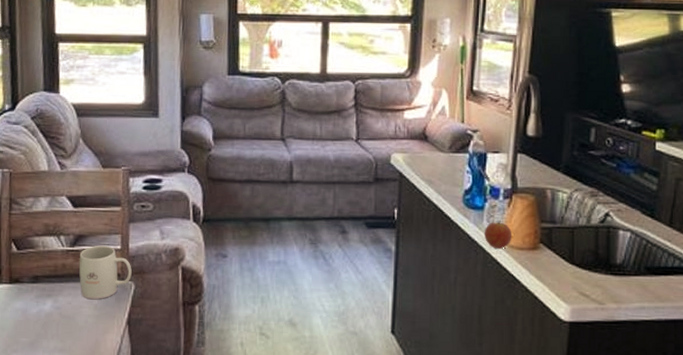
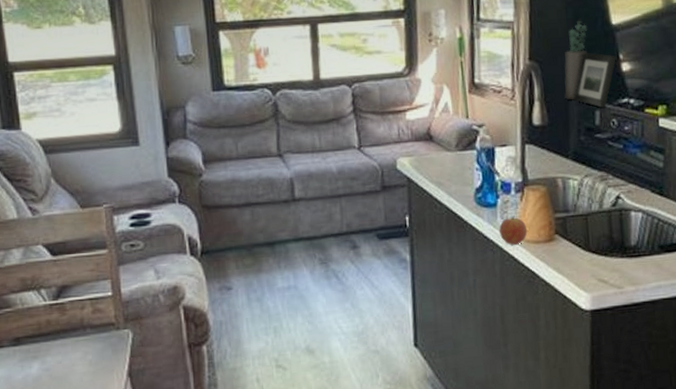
mug: present [78,245,132,300] -> none [65,293,128,355]
vase: none [560,38,590,116] -> present [563,19,587,100]
picture frame: none [569,71,617,126] -> present [573,53,616,108]

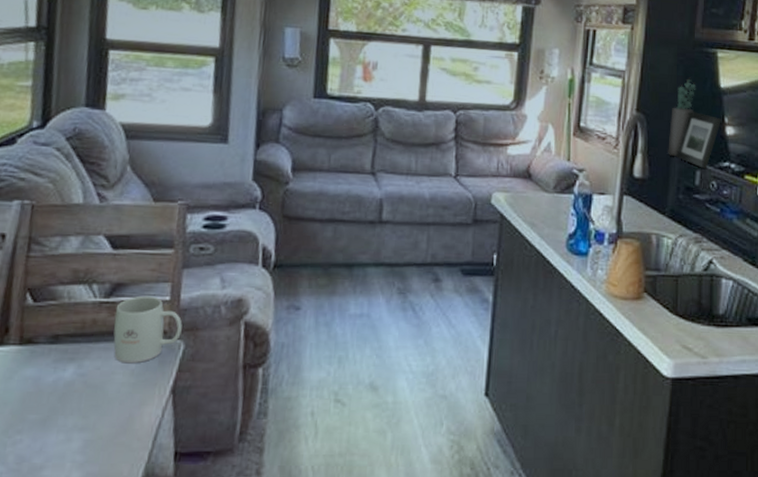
mug: none [65,293,128,355] -> present [113,295,182,364]
fruit: present [499,215,528,245] -> none [588,267,616,299]

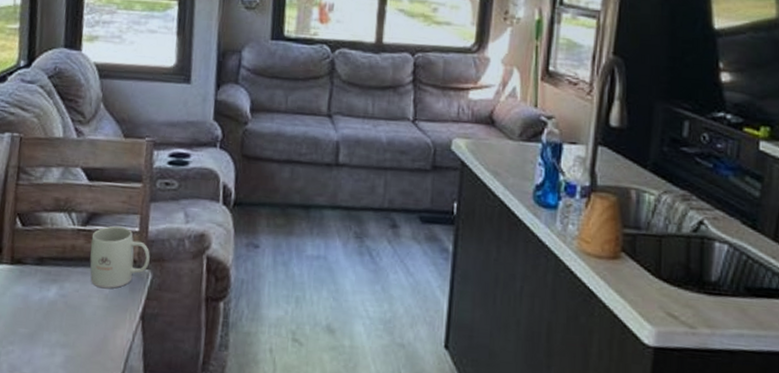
vase: present [667,77,696,157] -> none [649,17,685,105]
picture frame: present [675,111,721,169] -> none [659,55,715,119]

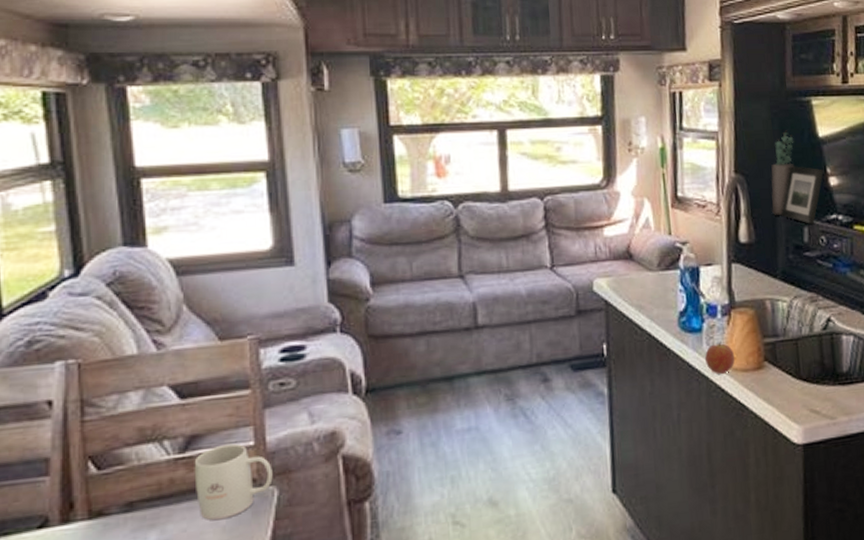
fruit: none [557,222,590,256] -> present [705,341,735,374]
vase: none [649,17,685,105] -> present [770,130,794,216]
picture frame: none [659,55,715,119] -> present [780,166,824,224]

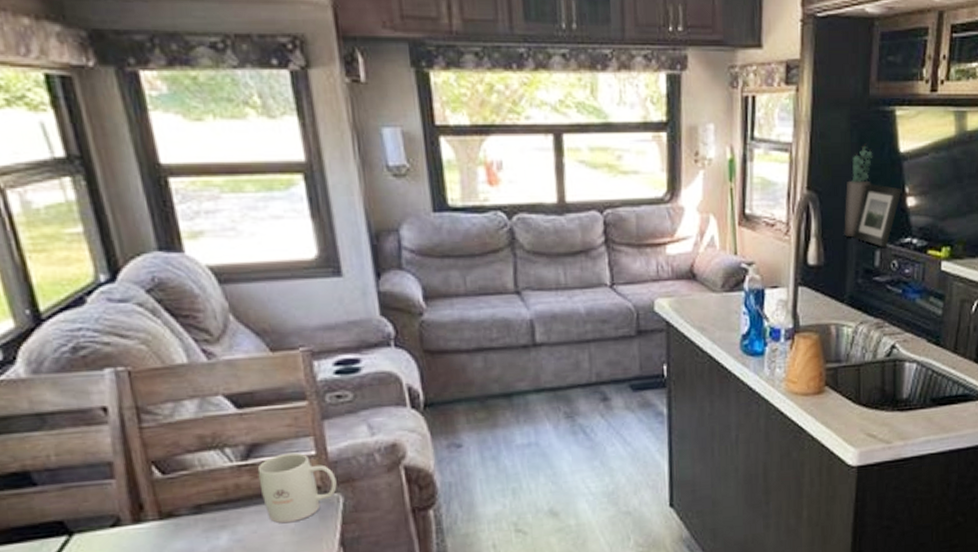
fruit: present [705,341,735,374] -> none [766,365,796,398]

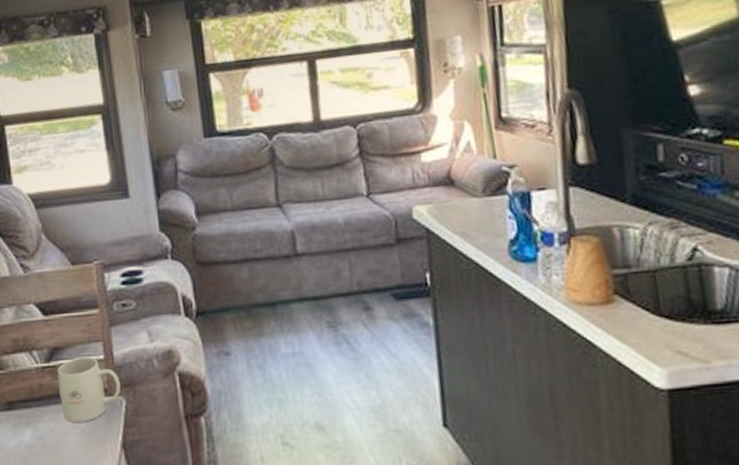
vase: present [843,143,873,238] -> none [612,36,642,133]
picture frame: present [853,184,902,247] -> none [627,75,681,141]

